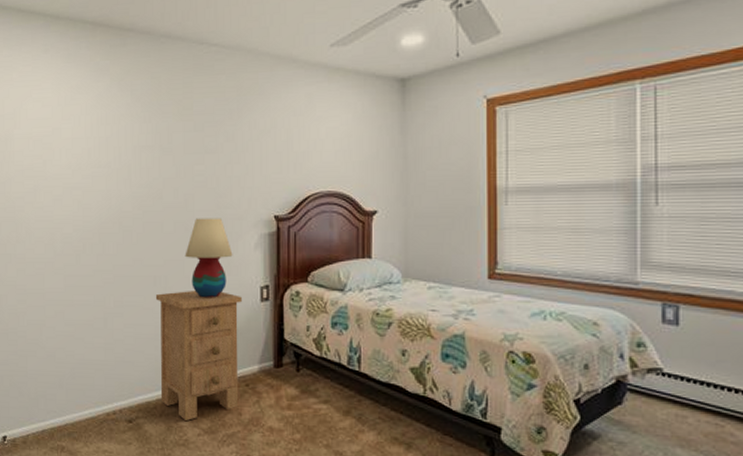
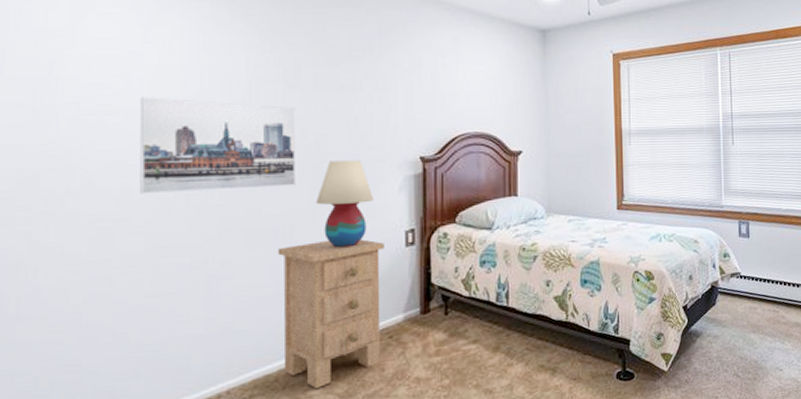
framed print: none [60,164,169,243] -> present [140,97,296,194]

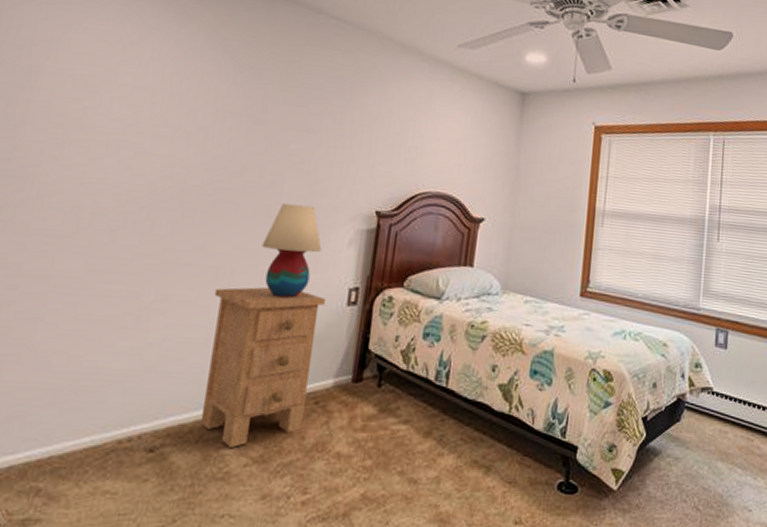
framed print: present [140,97,296,194] -> none [90,115,258,225]

